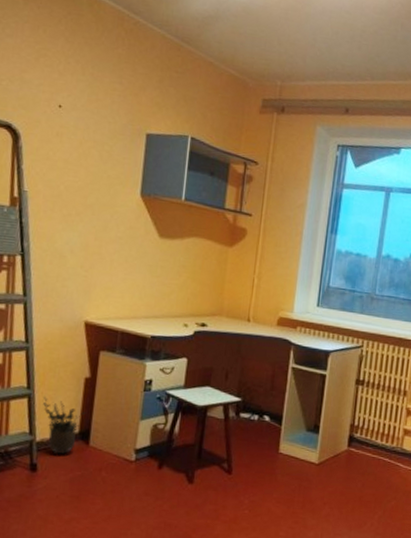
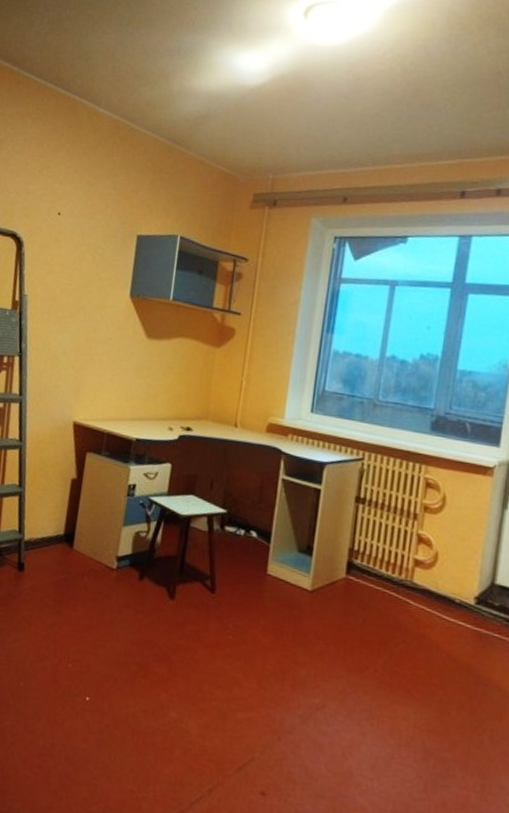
potted plant: present [42,397,86,455] -> none [32,496,71,556]

